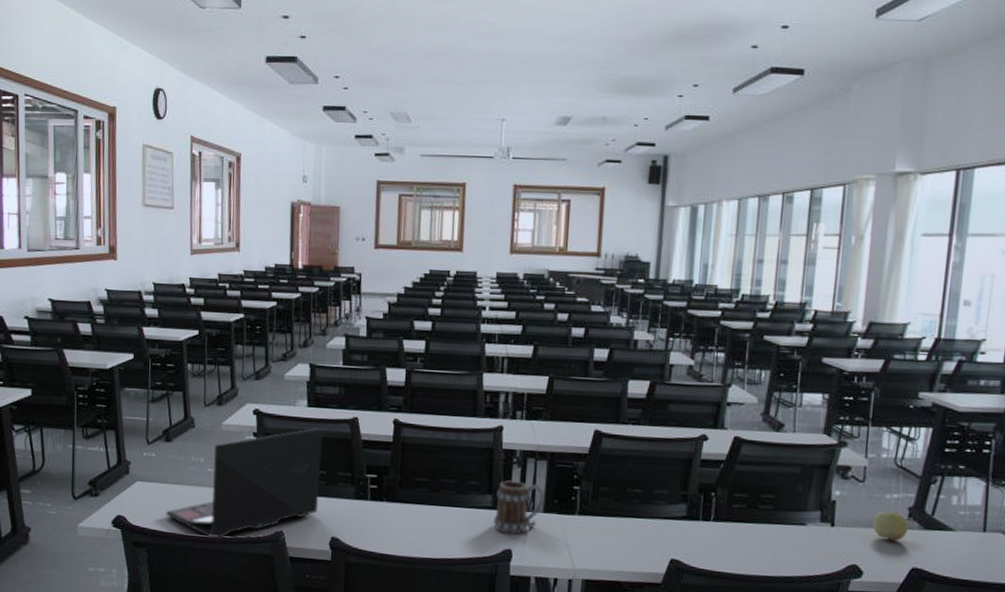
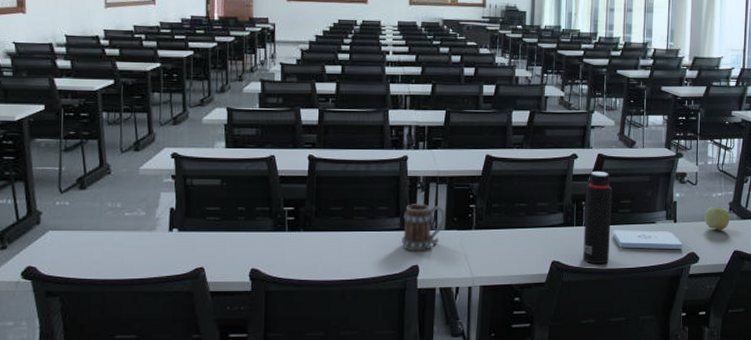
laptop: present [166,428,323,539] -> none [80,168,241,281]
water bottle: none [709,456,751,569] -> present [583,170,612,265]
notepad: none [749,529,842,561] -> present [613,230,683,250]

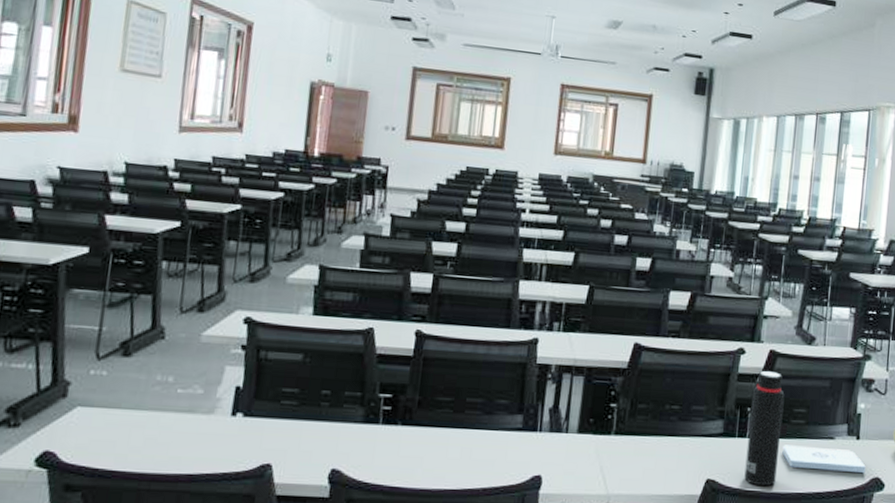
mug: present [402,204,446,251] -> none [523,398,580,459]

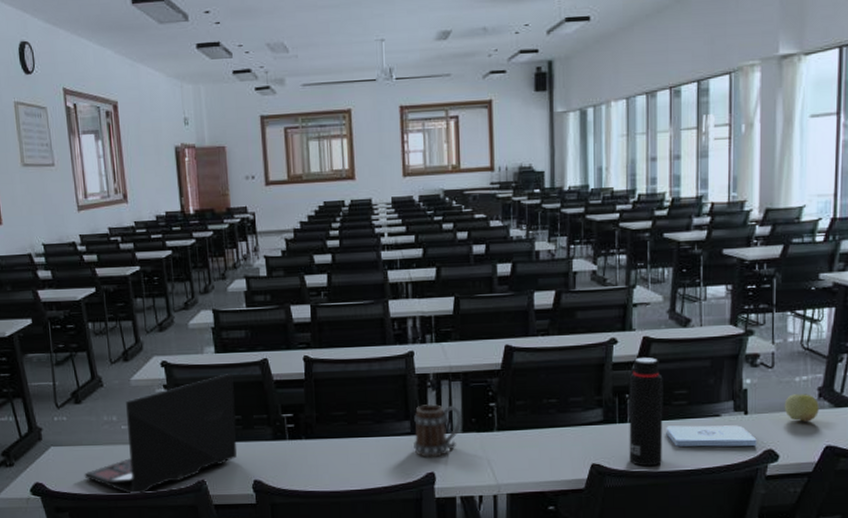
laptop: none [114,340,330,477] -> present [84,374,238,495]
mug: none [523,398,580,459] -> present [414,404,462,457]

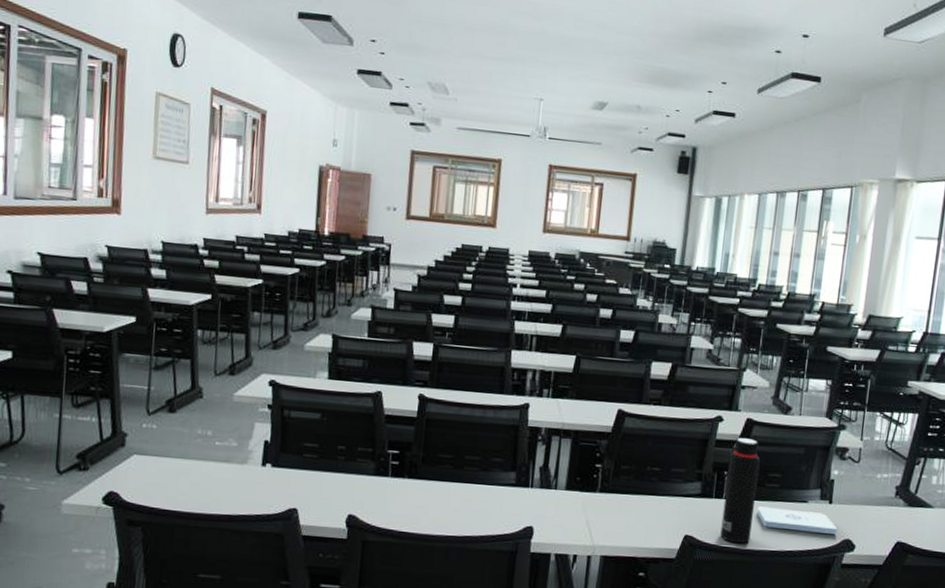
laptop: present [84,374,238,495] -> none [165,401,343,517]
mug: present [414,404,462,457] -> none [516,458,568,512]
apple: present [784,394,819,422] -> none [864,489,895,517]

